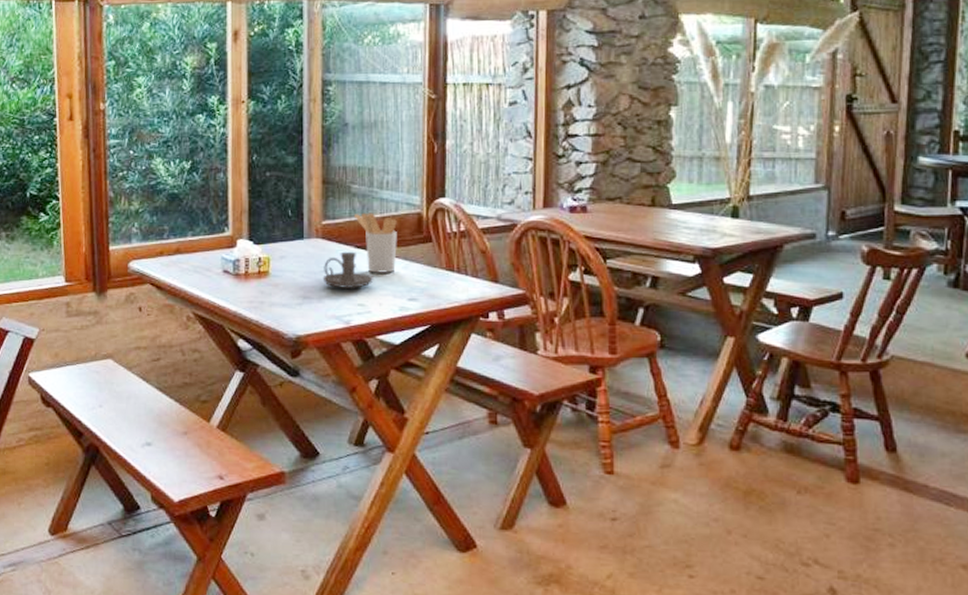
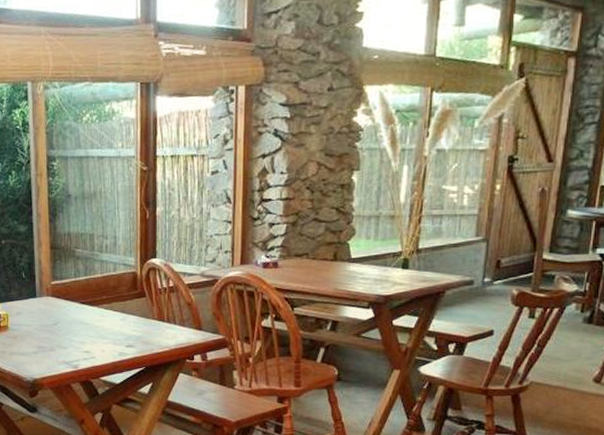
candle holder: present [322,251,374,290] -> none [53,307,97,339]
utensil holder: present [353,212,397,273] -> none [78,273,116,325]

